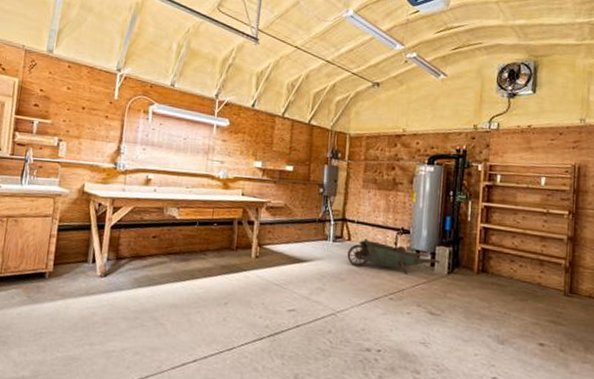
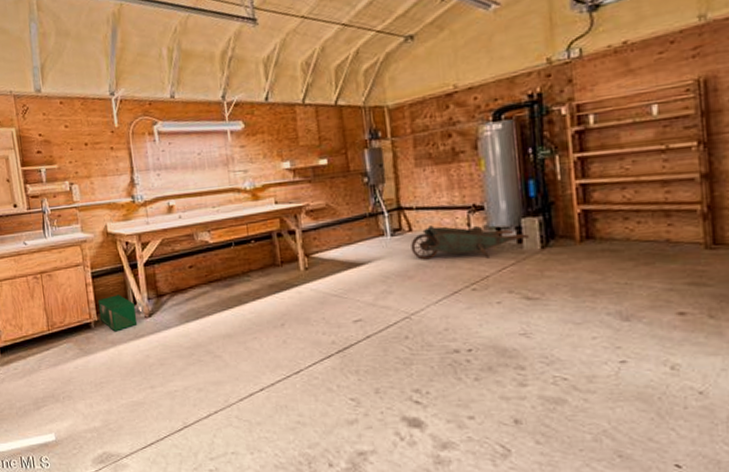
storage bin: none [55,250,94,286] -> present [97,295,138,332]

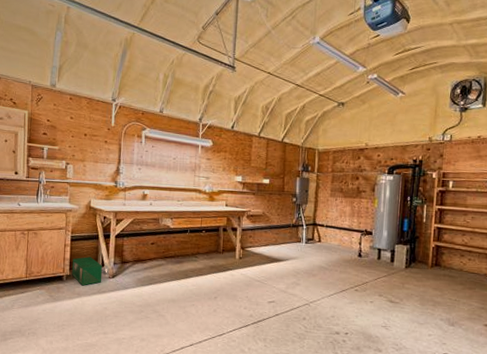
wheelbarrow: present [411,225,529,260] -> none [318,240,399,270]

